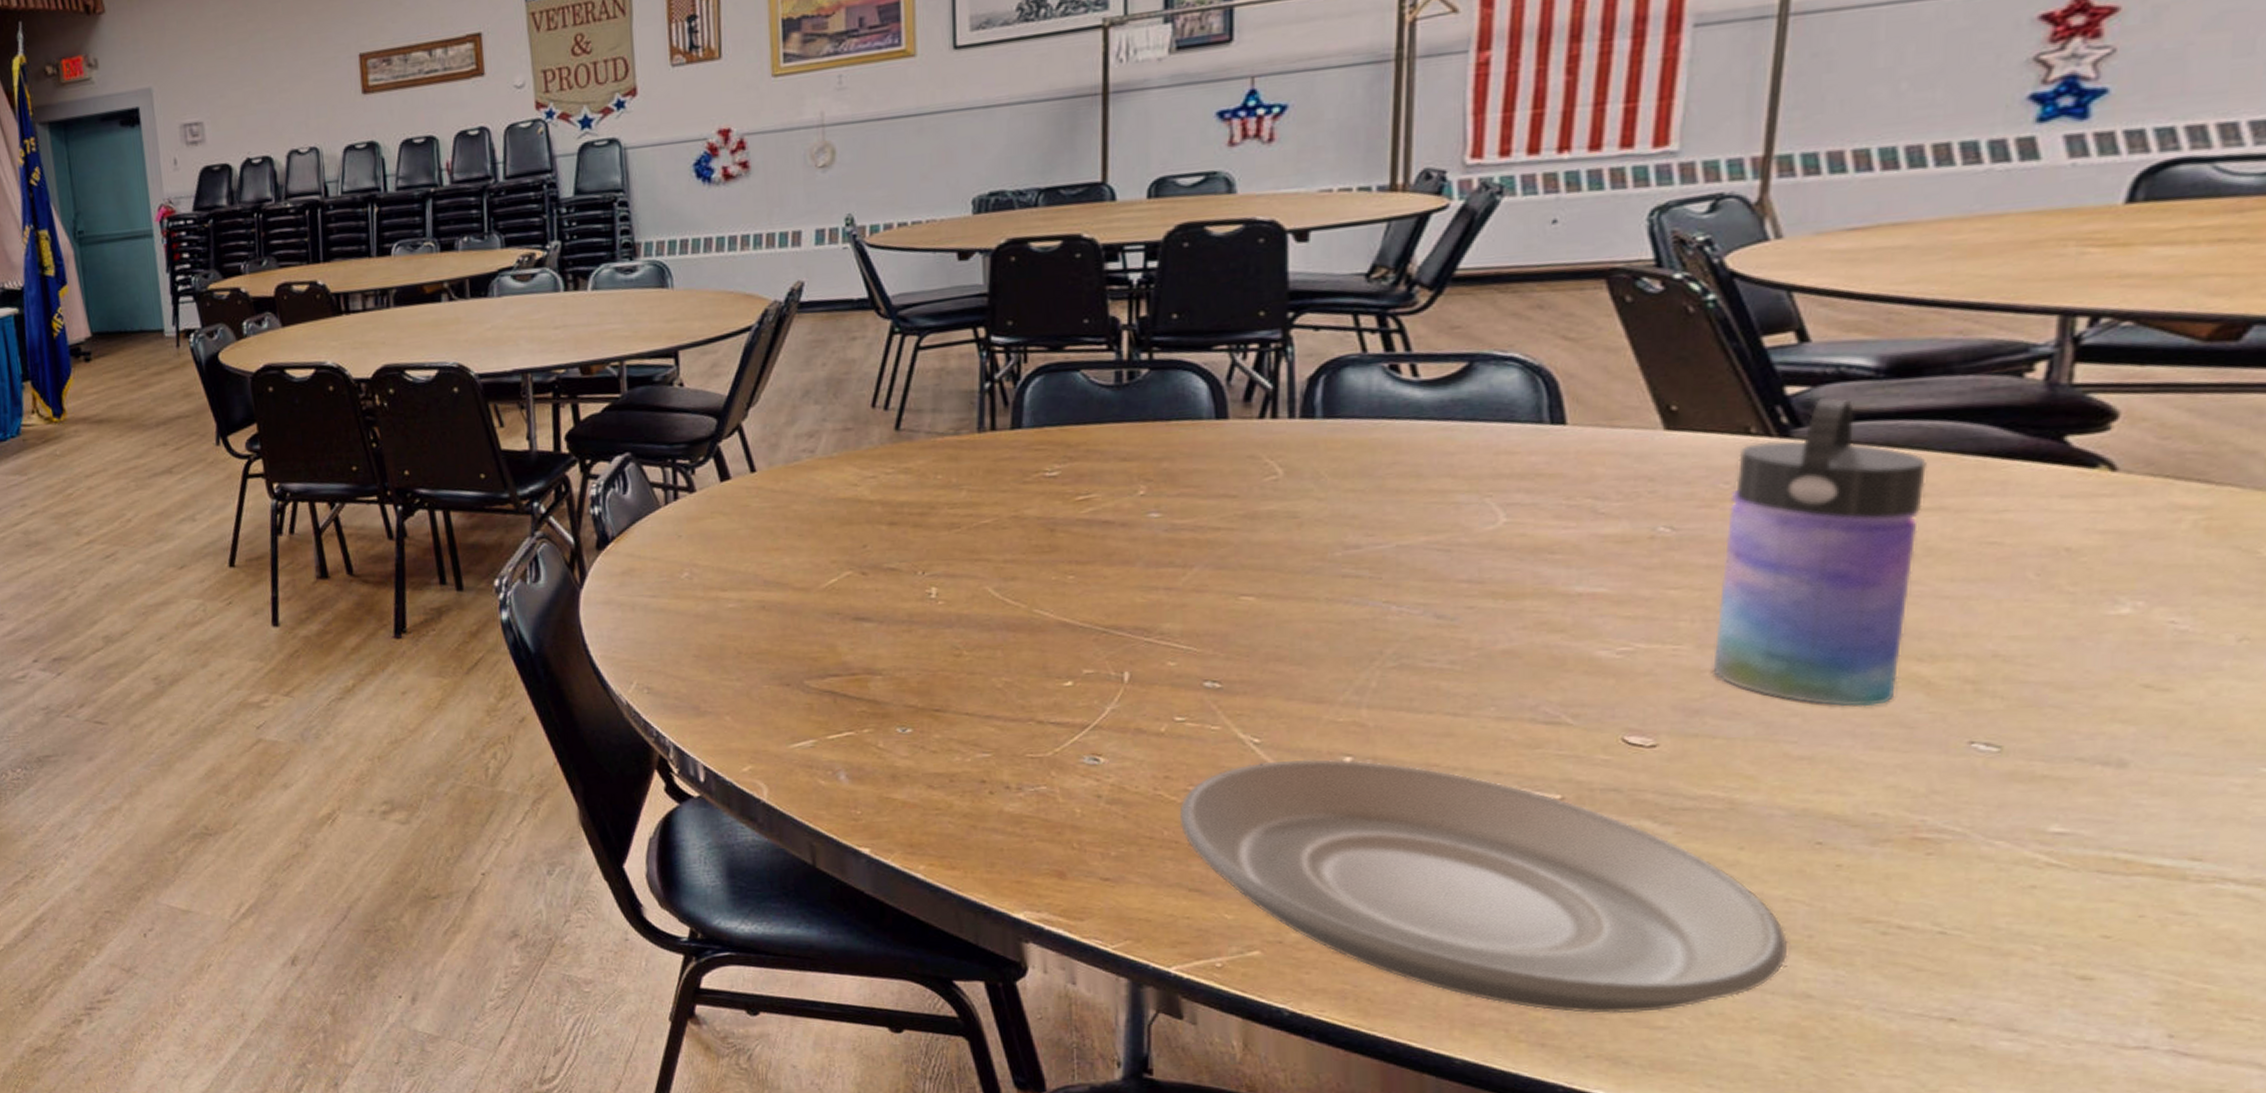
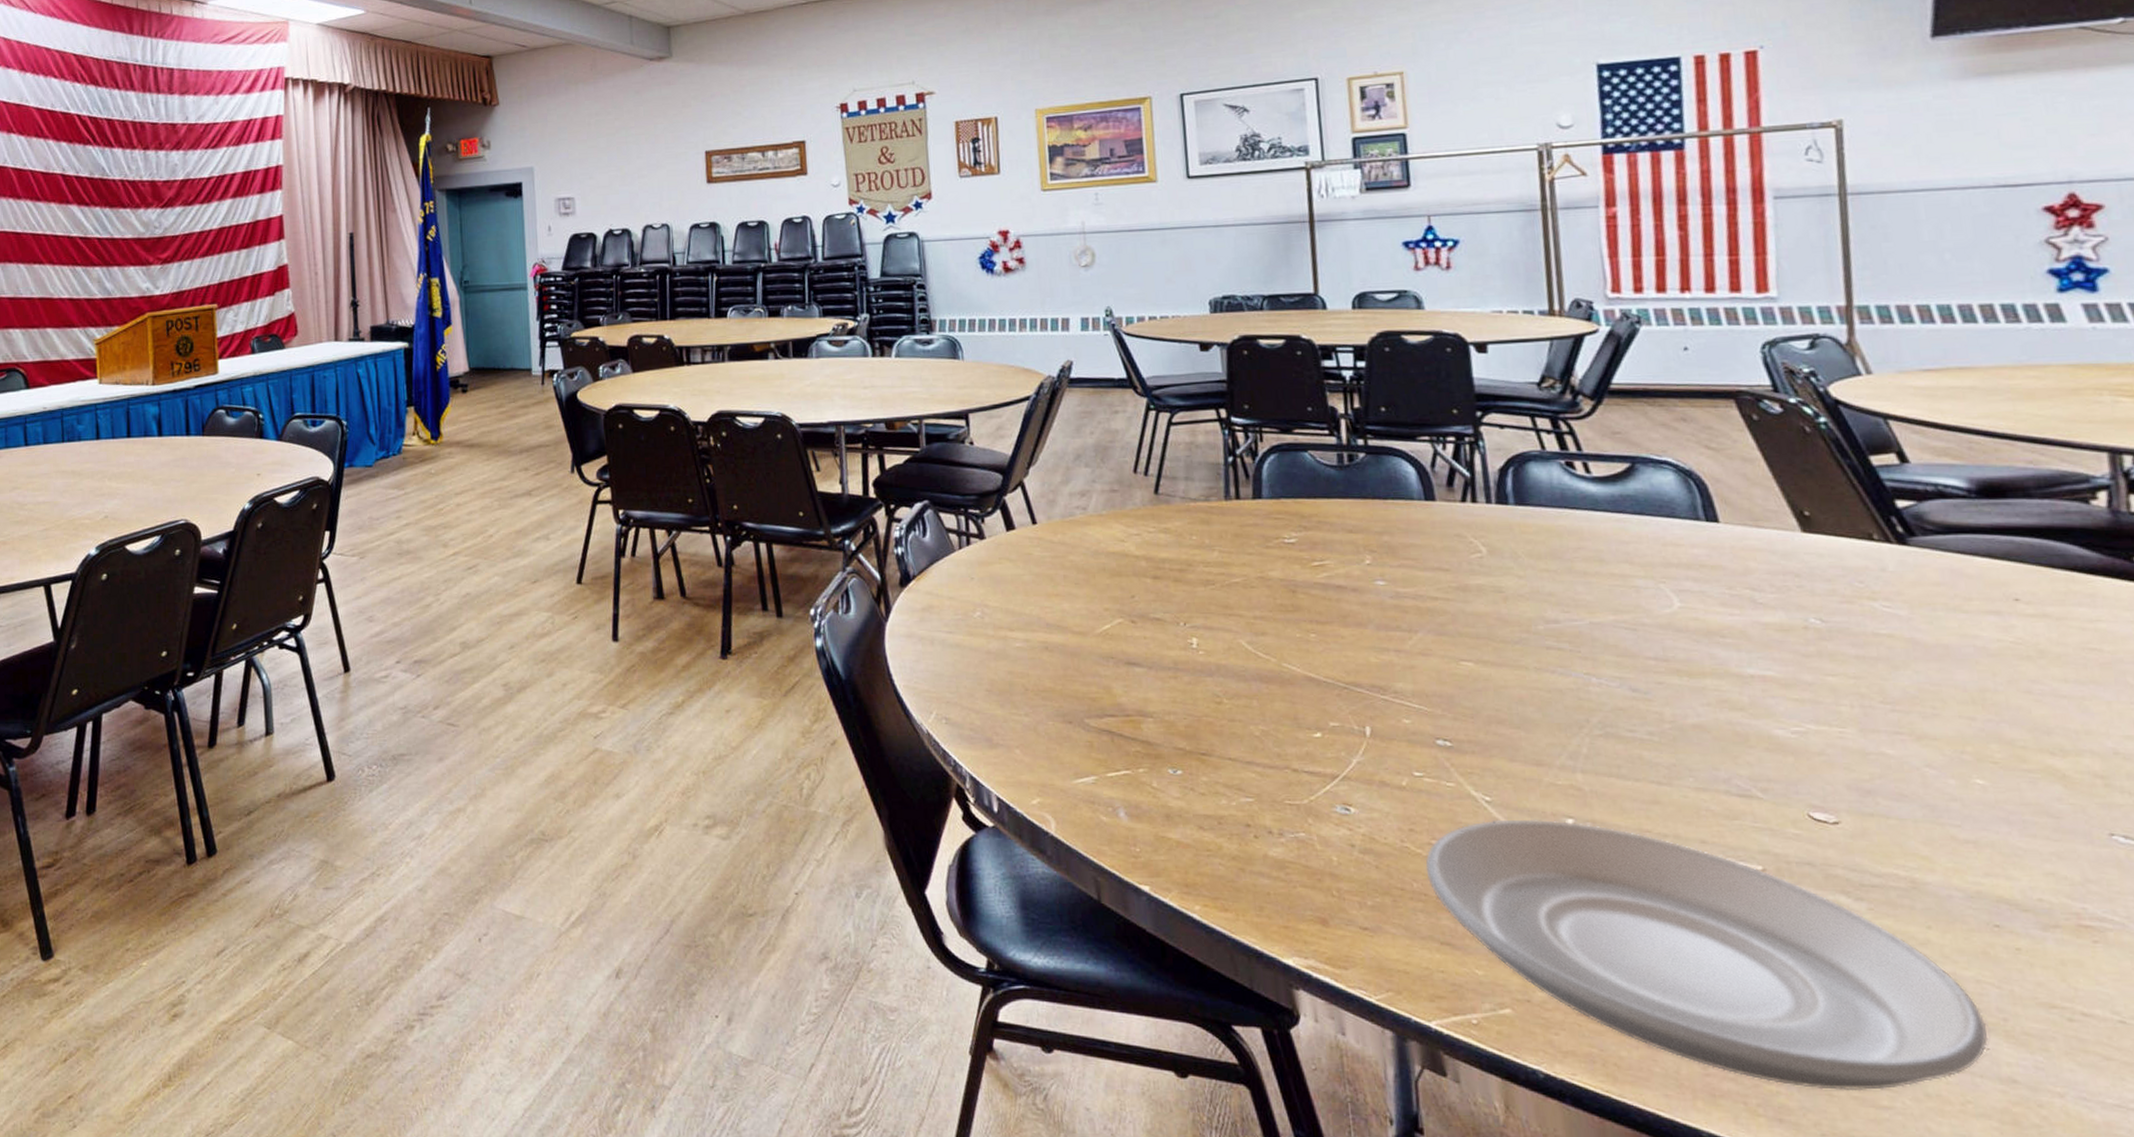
water bottle: present [1712,398,1927,707] -> none [1866,512,2038,796]

